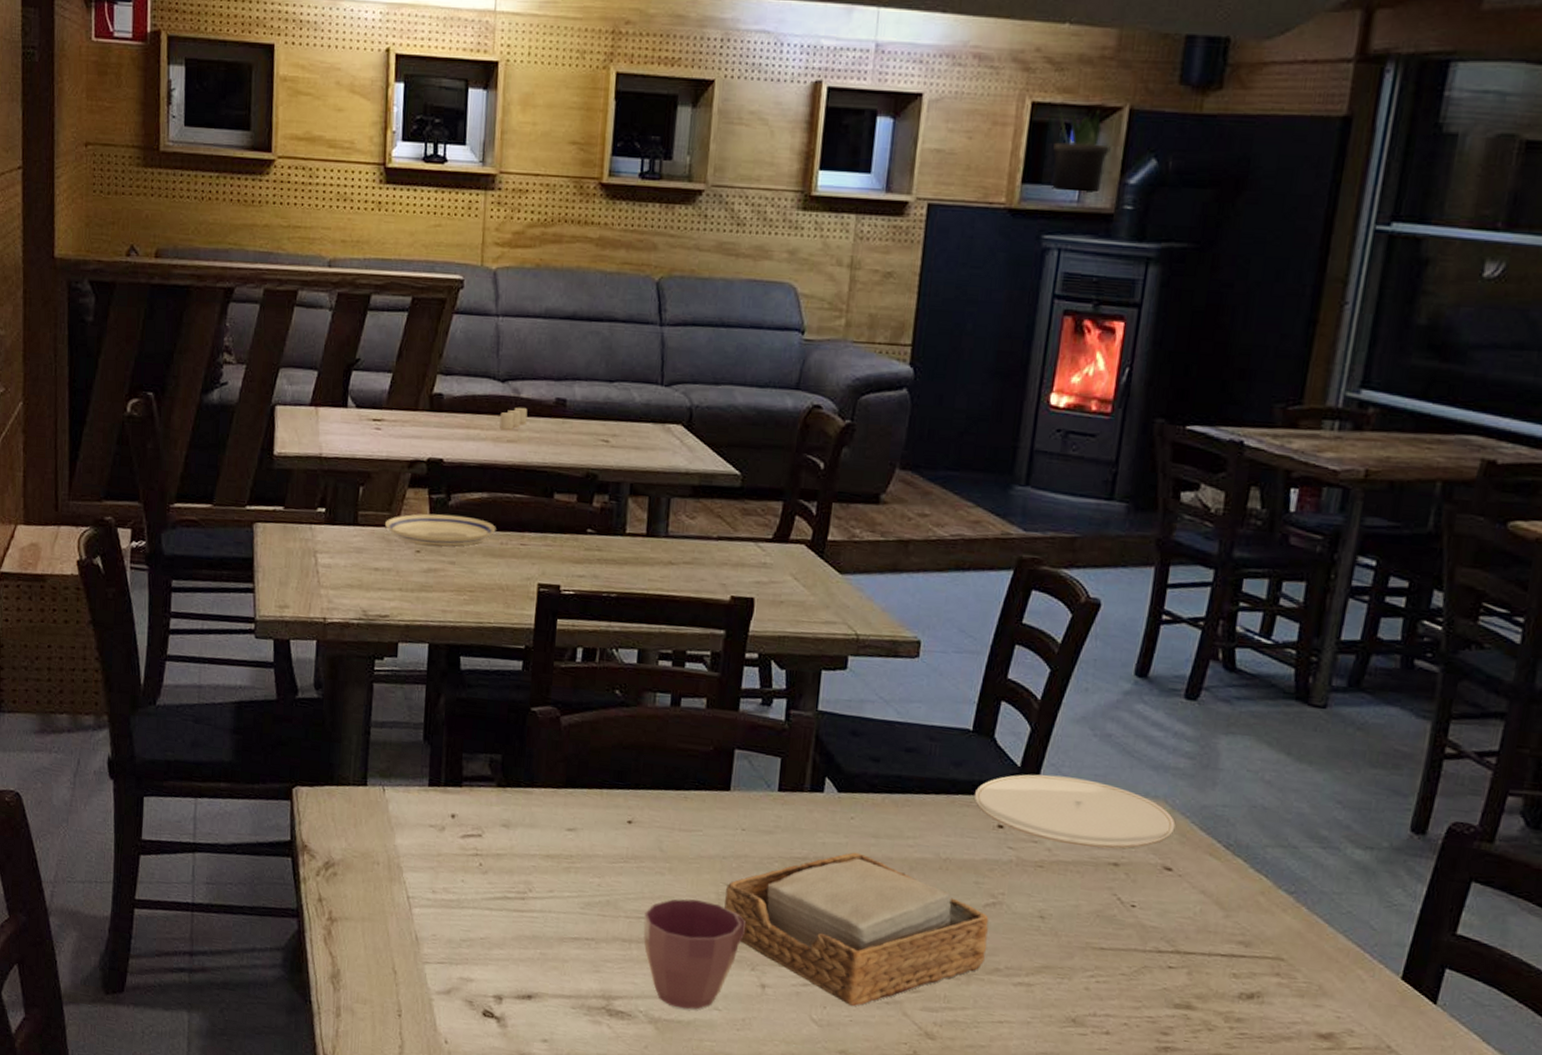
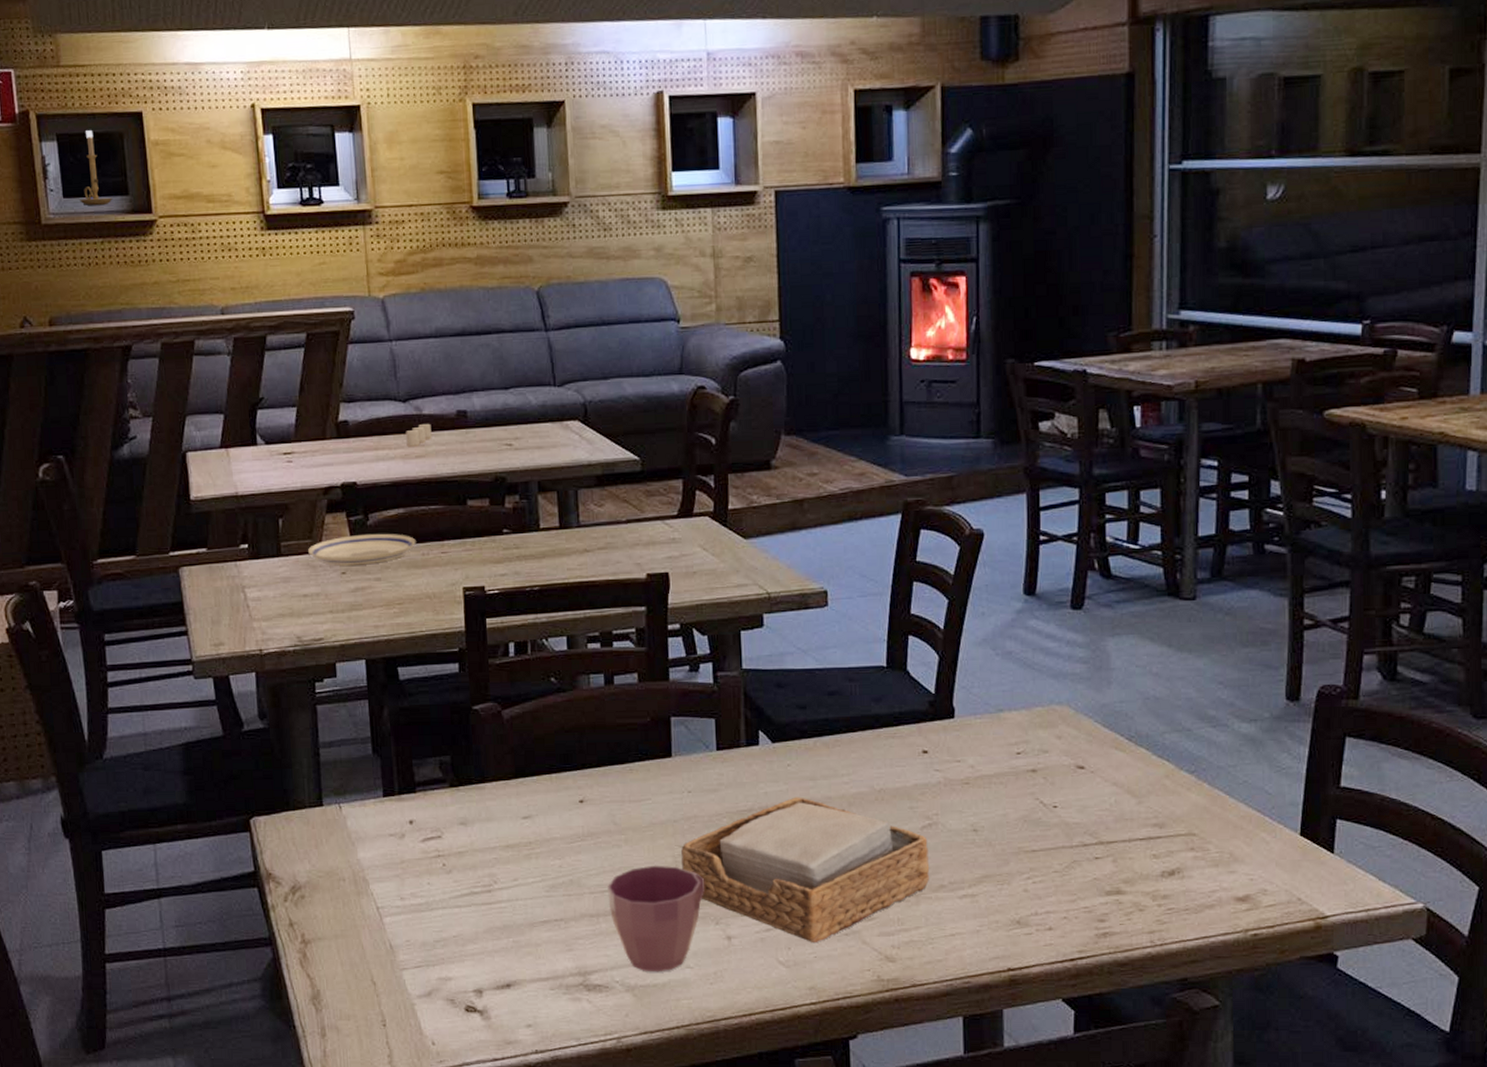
candle holder: none [200,58,233,139] -> present [79,130,112,207]
plate: present [974,774,1176,849] -> none [896,696,1081,759]
planter: present [1051,104,1108,193] -> none [878,89,927,166]

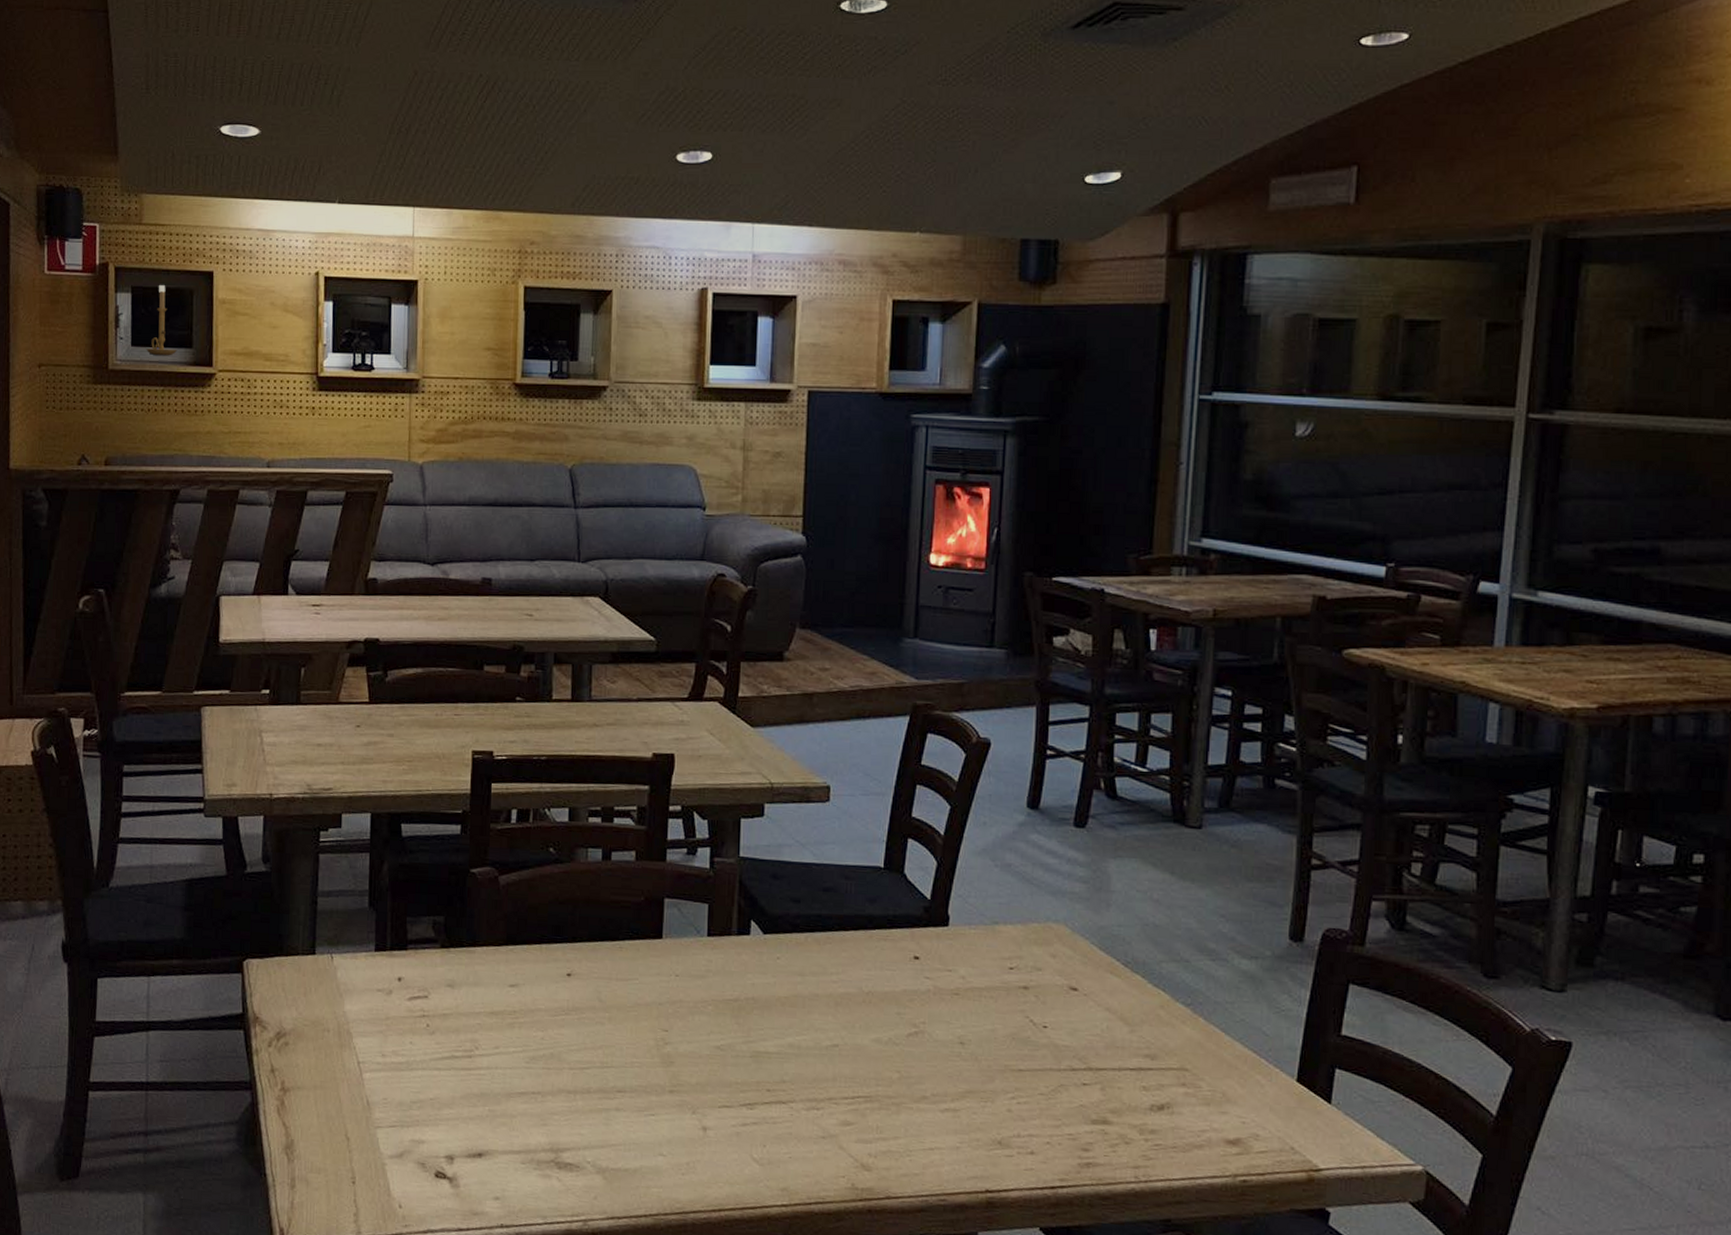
plate: present [307,533,416,566] -> none [325,690,431,720]
candle: present [406,423,432,448] -> none [431,587,456,610]
cup: present [606,865,705,972] -> none [586,1046,685,1157]
napkin holder: present [681,797,930,944] -> none [663,991,913,1144]

